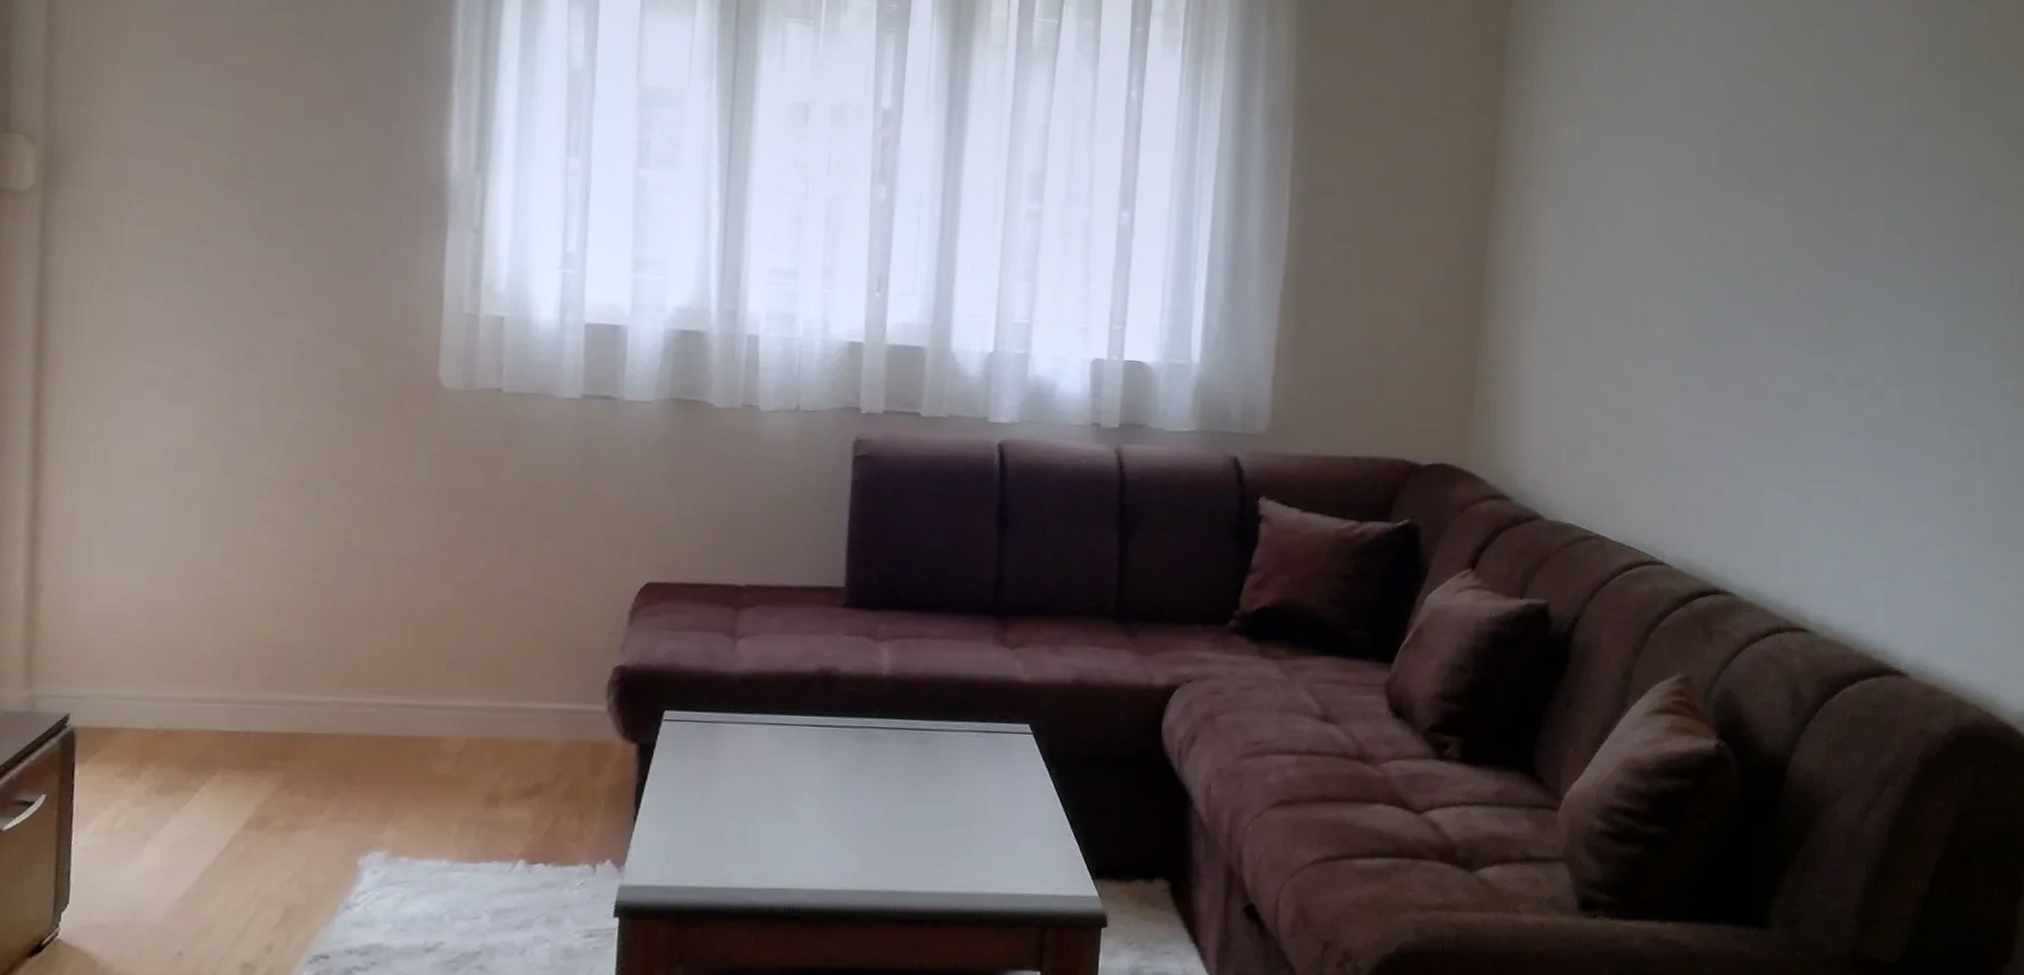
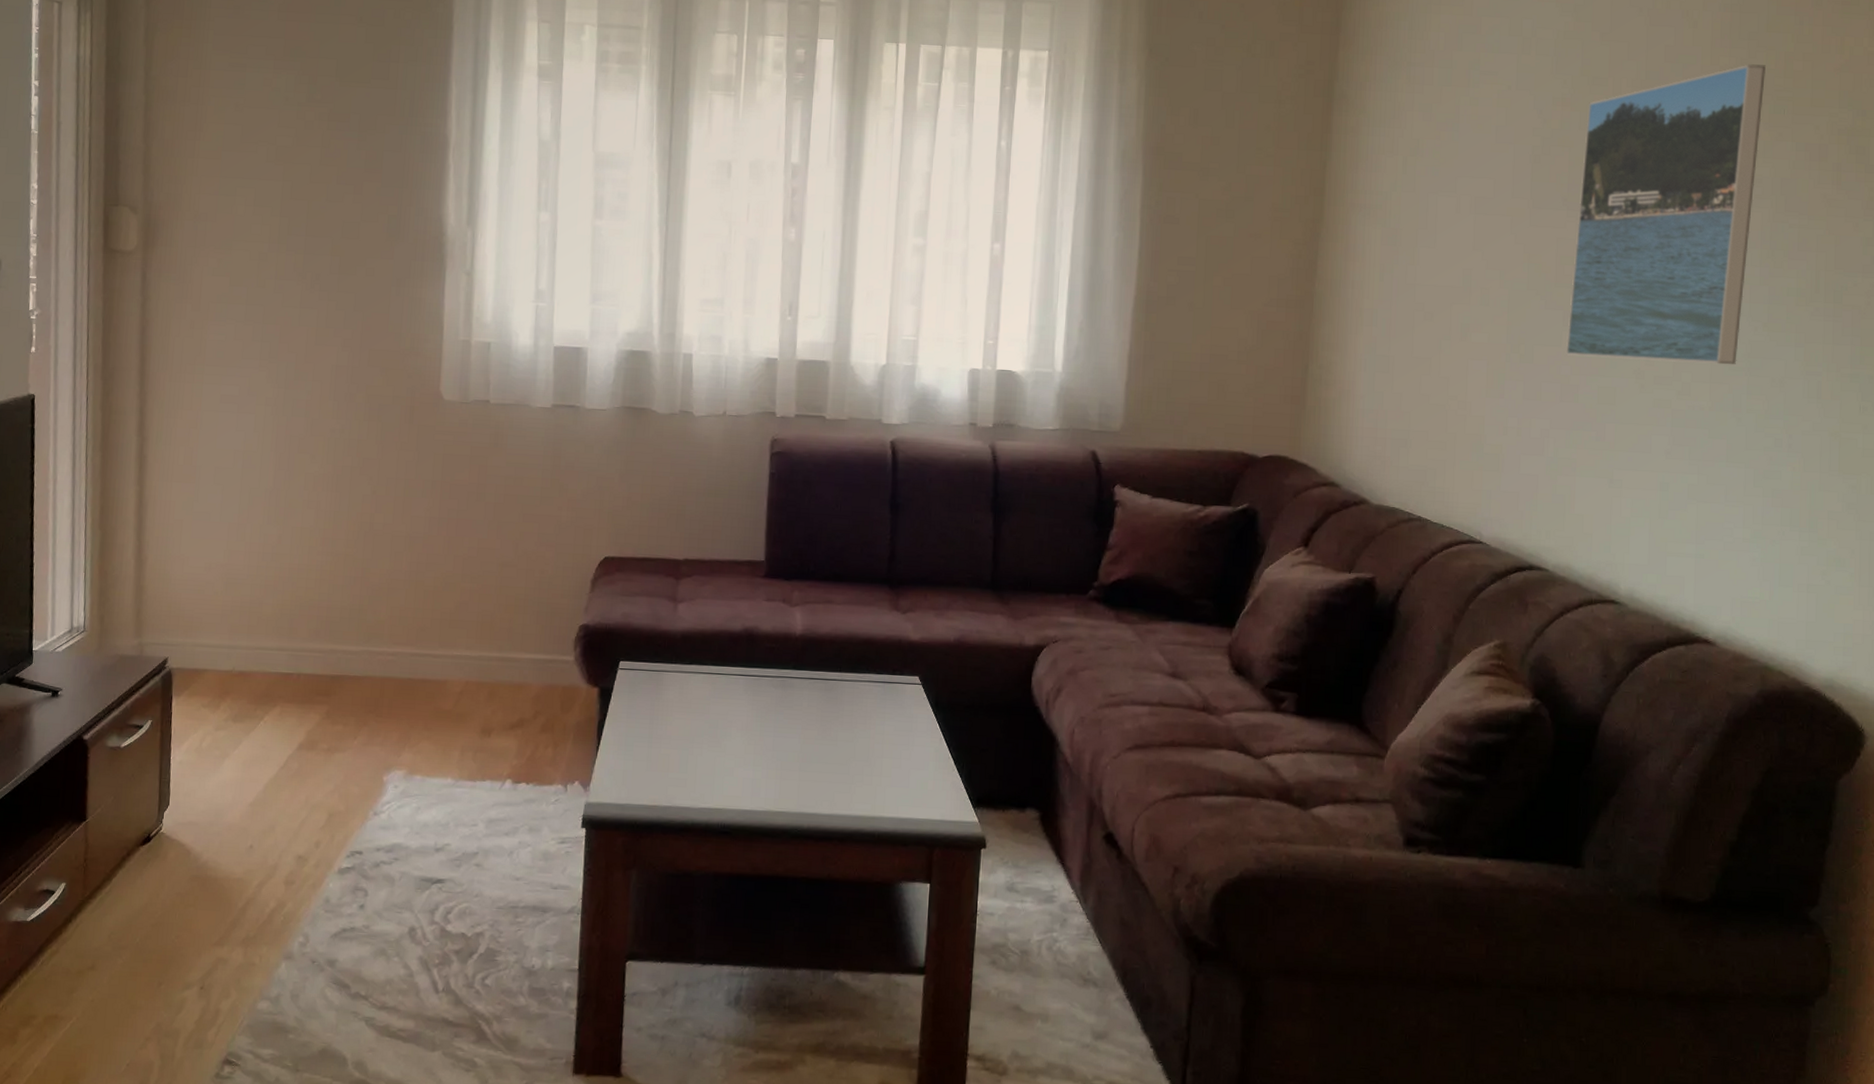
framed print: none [1753,37,1961,368] -> present [1565,64,1766,365]

